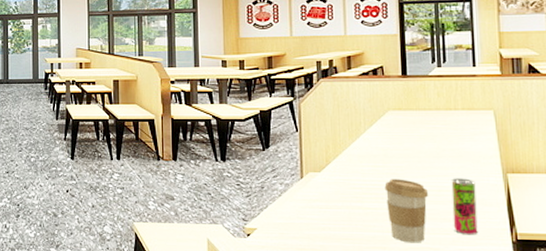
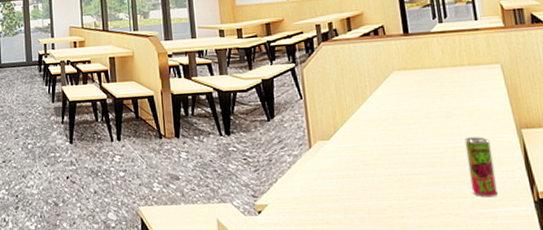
coffee cup: present [384,179,428,243] -> none [396,142,444,210]

